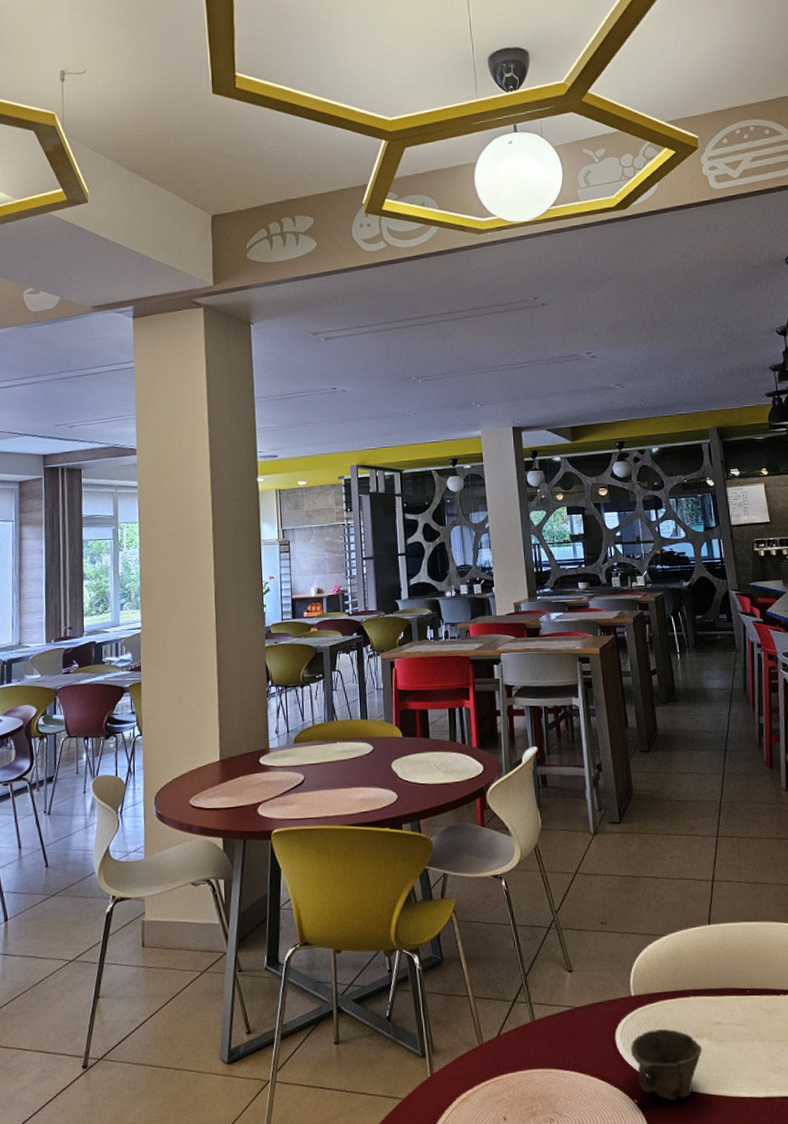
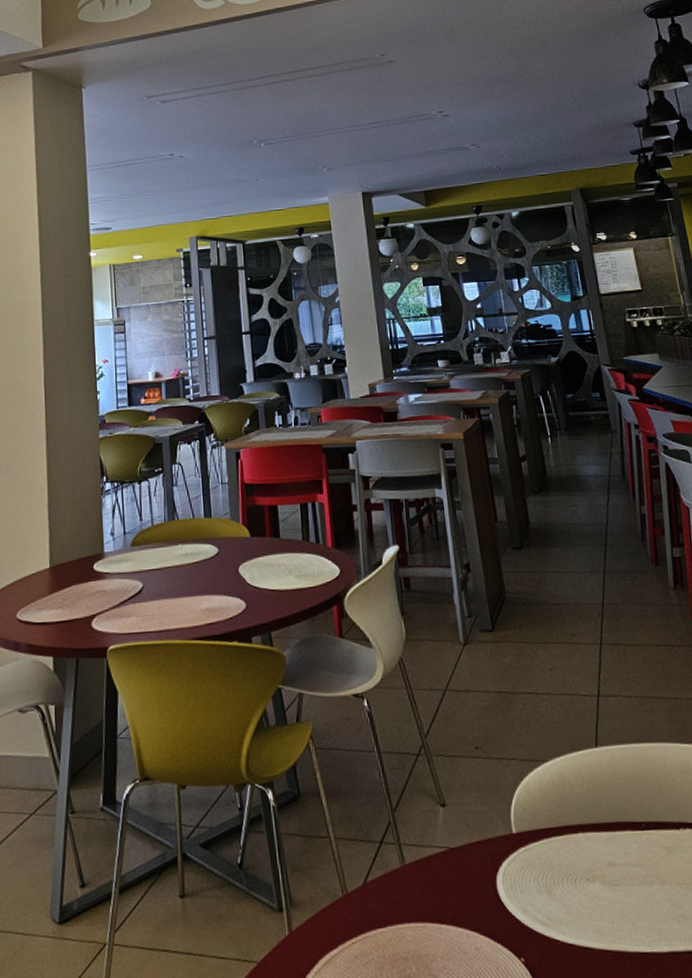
cup: present [630,1029,703,1100] -> none [513,872,596,958]

